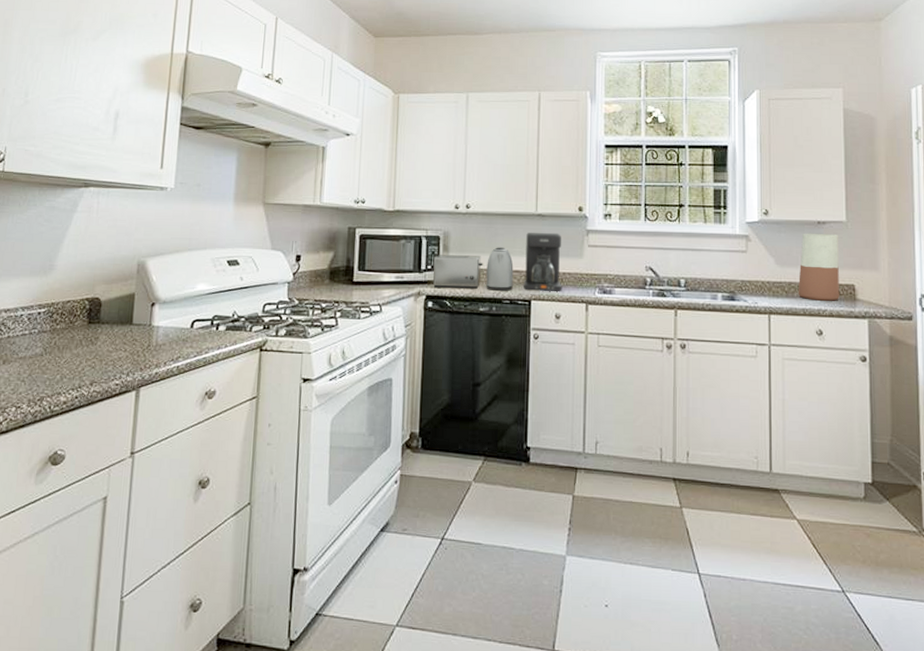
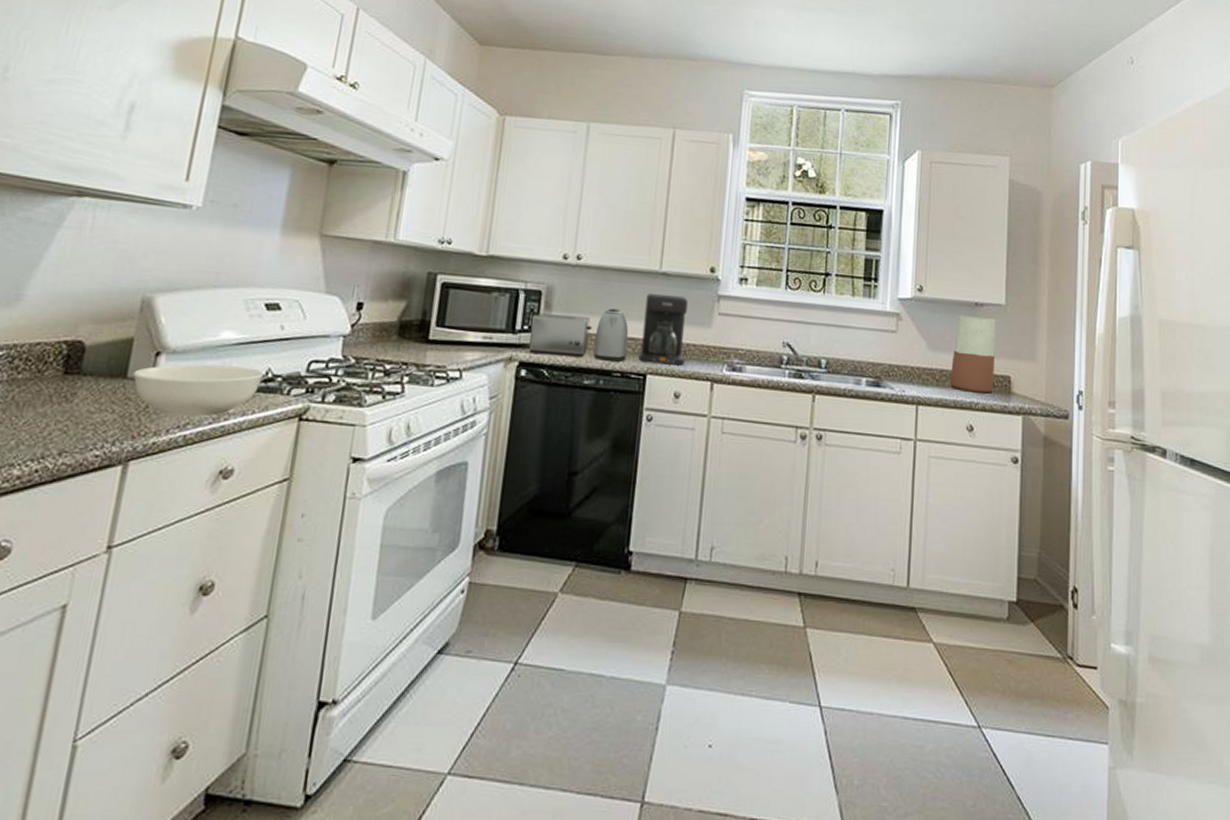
bowl: none [137,311,232,352] -> present [132,364,265,418]

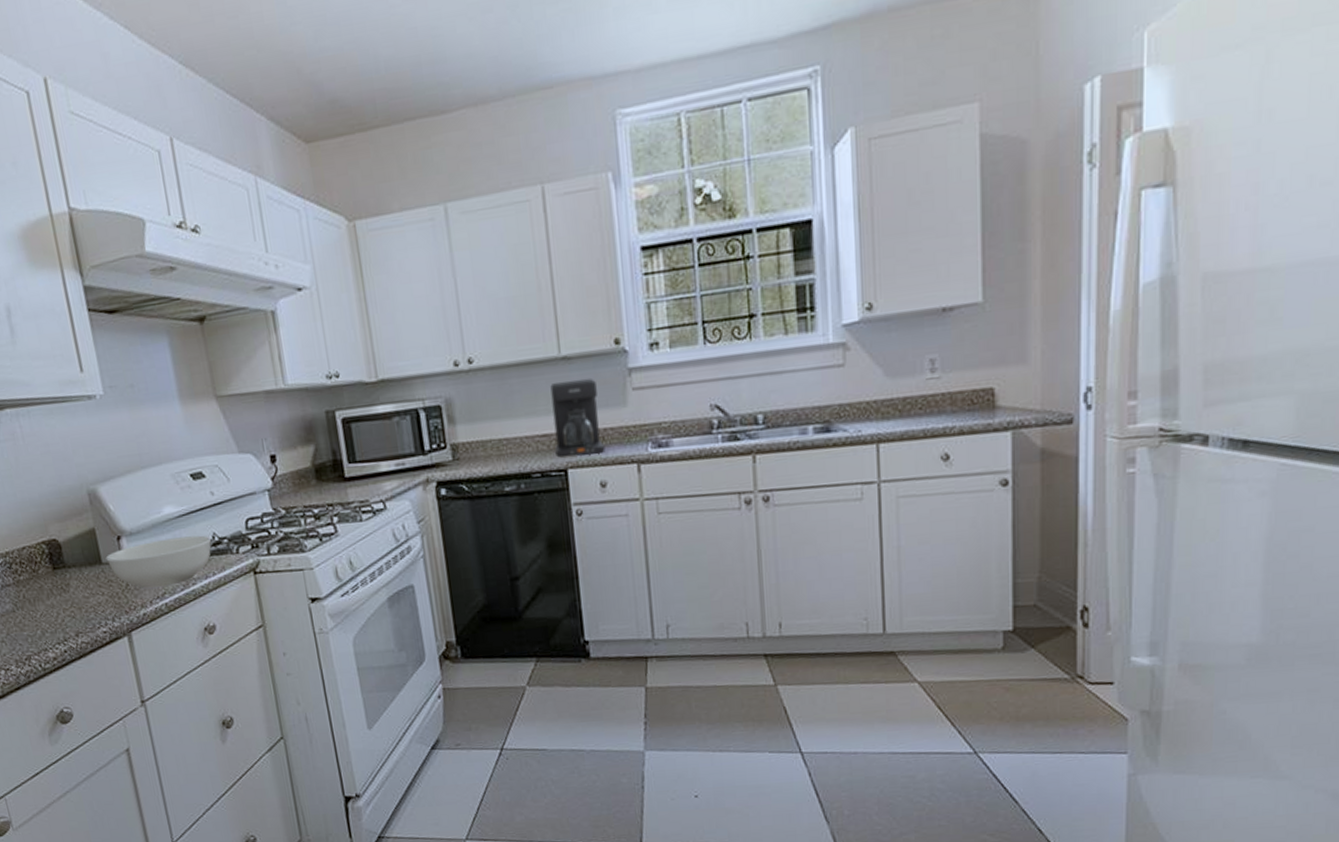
toaster: present [529,313,592,358] -> none [437,421,501,472]
kettle: present [593,308,629,363] -> none [505,407,543,465]
vase: present [950,314,997,394] -> none [916,322,973,417]

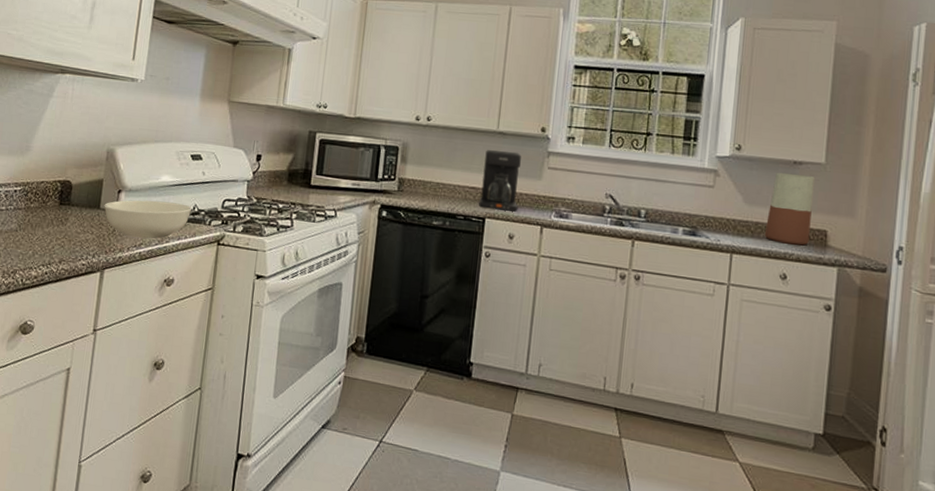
vase: none [916,322,973,417] -> present [765,172,816,246]

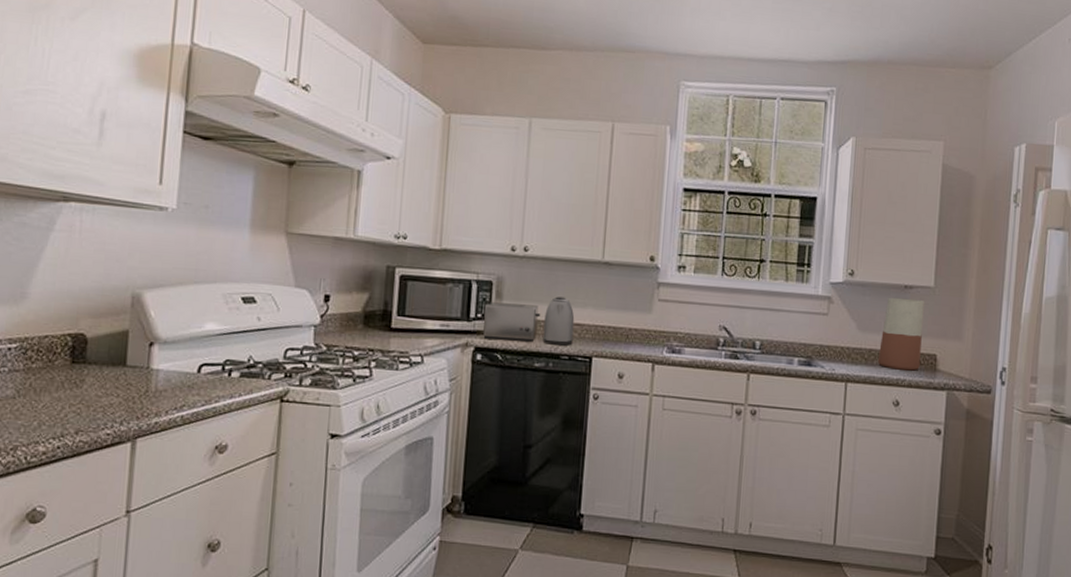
bowl: present [104,200,192,240] -> none [131,353,247,400]
toaster: none [388,165,440,203] -> present [483,302,541,343]
kettle: none [441,162,471,207] -> present [542,296,575,347]
coffee maker: present [479,149,521,212] -> none [585,281,629,349]

